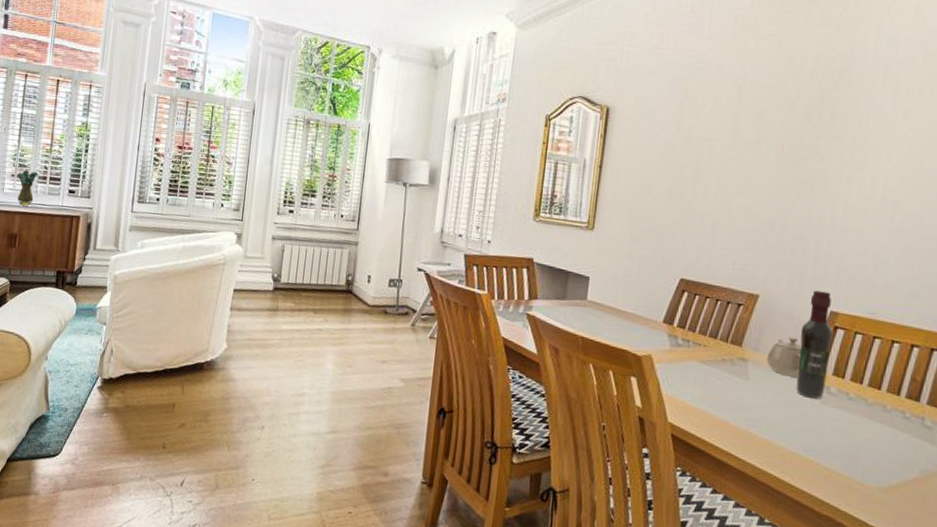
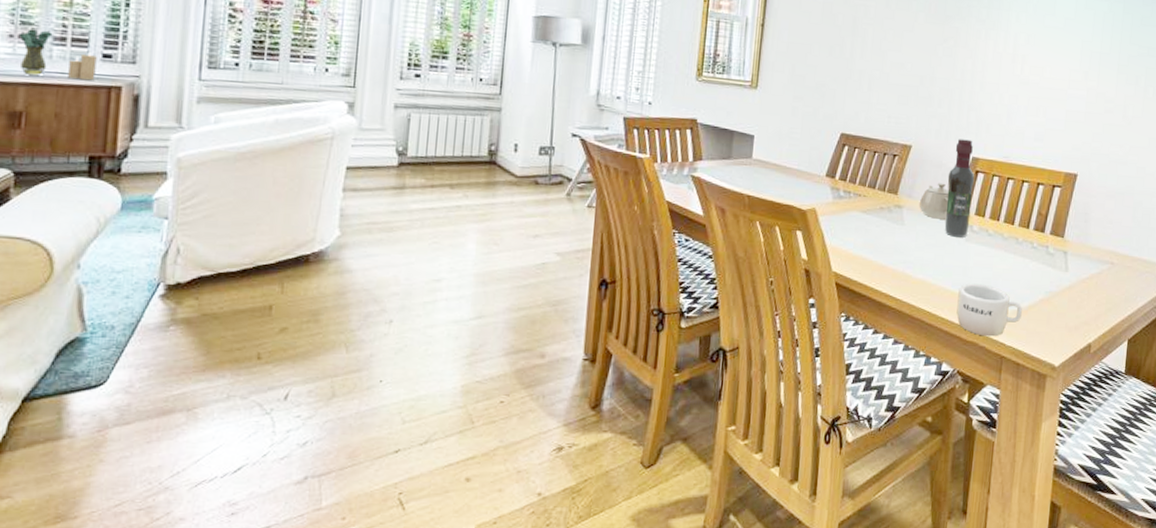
candle: none [46,187,65,211] -> present [68,51,97,81]
mug: none [808,450,890,514] -> present [956,283,1022,337]

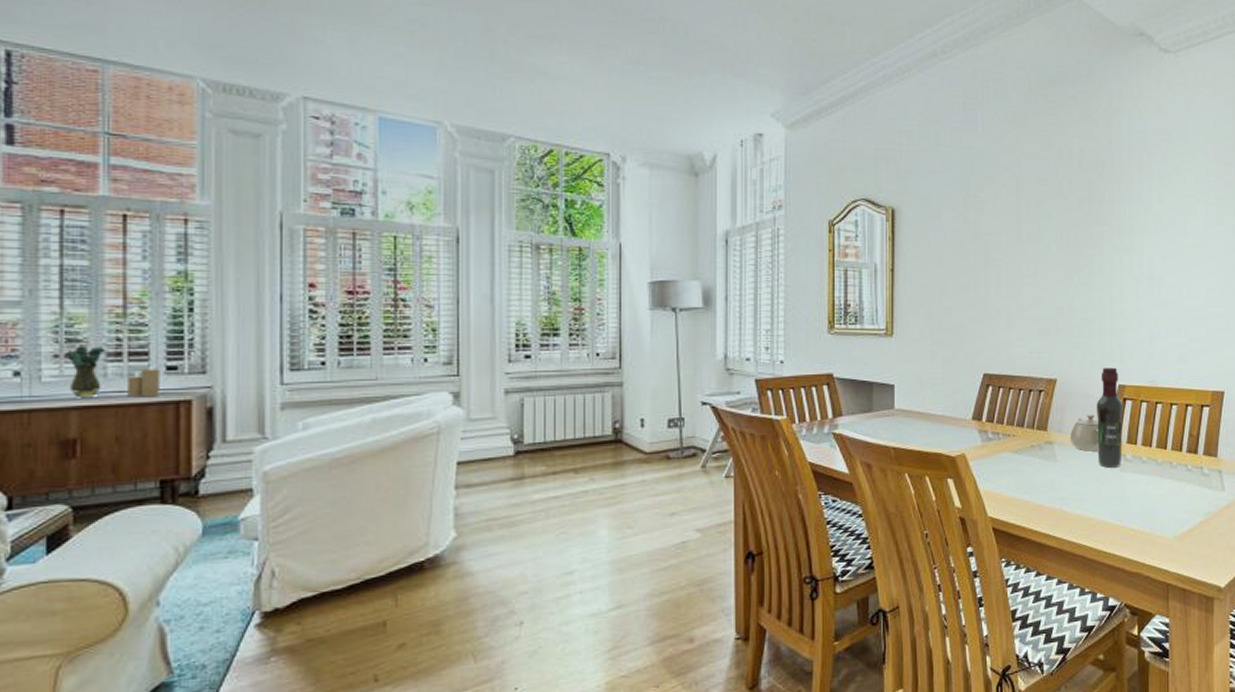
mug: present [956,283,1022,337] -> none [1118,512,1183,566]

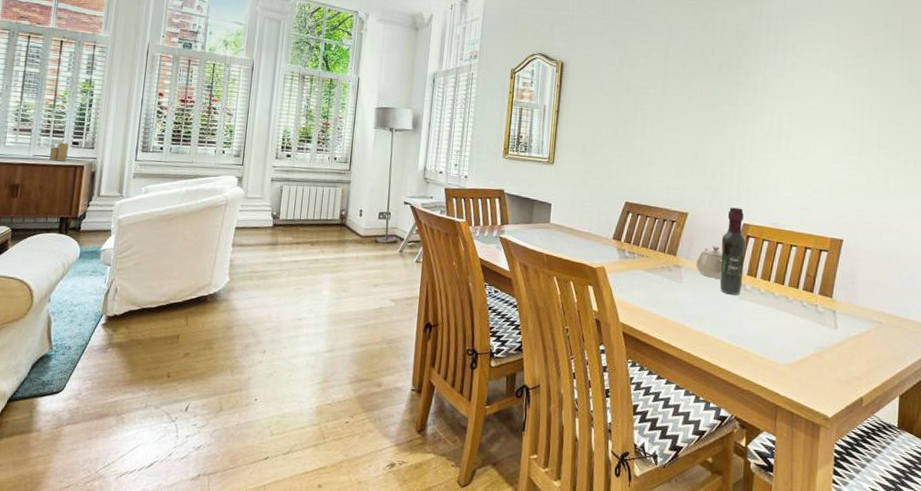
vase: present [65,344,106,397] -> none [19,123,41,158]

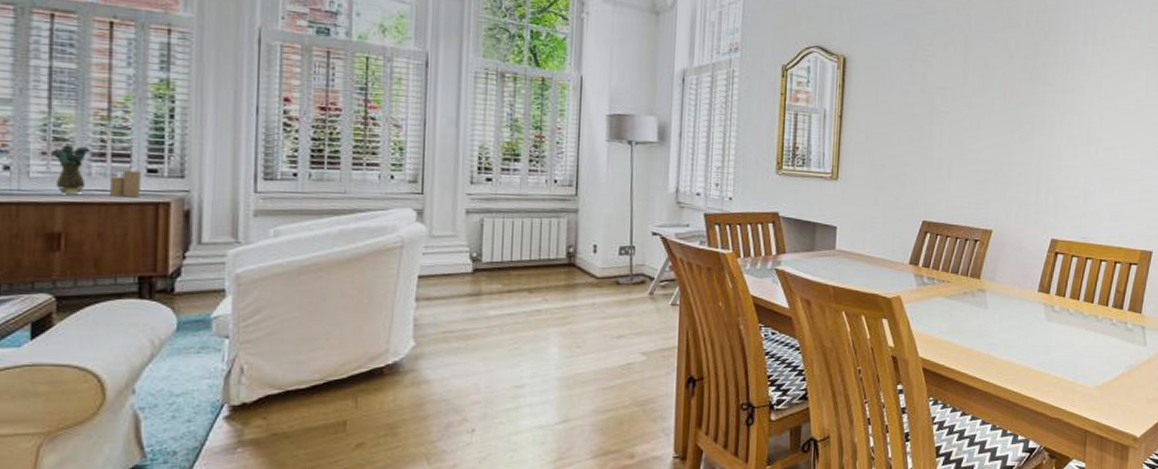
vase: none [19,123,41,158] -> present [52,143,90,194]
teapot: present [695,246,723,279] -> none [1001,265,1030,301]
wine bottle: present [719,207,747,295] -> none [1026,222,1055,318]

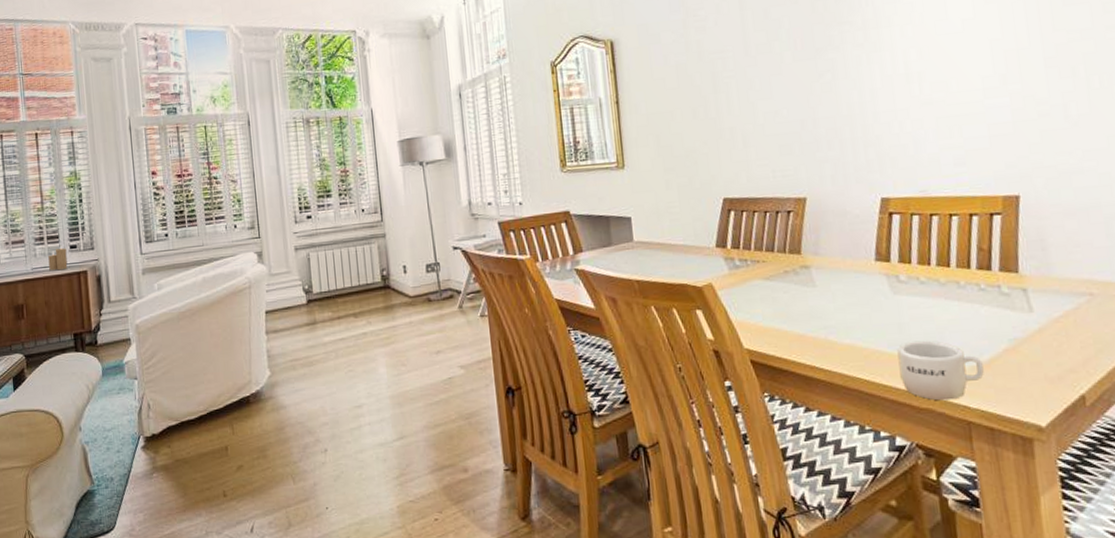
vase: present [52,143,90,194] -> none [11,234,34,273]
mug: none [1041,362,1104,412] -> present [897,340,984,401]

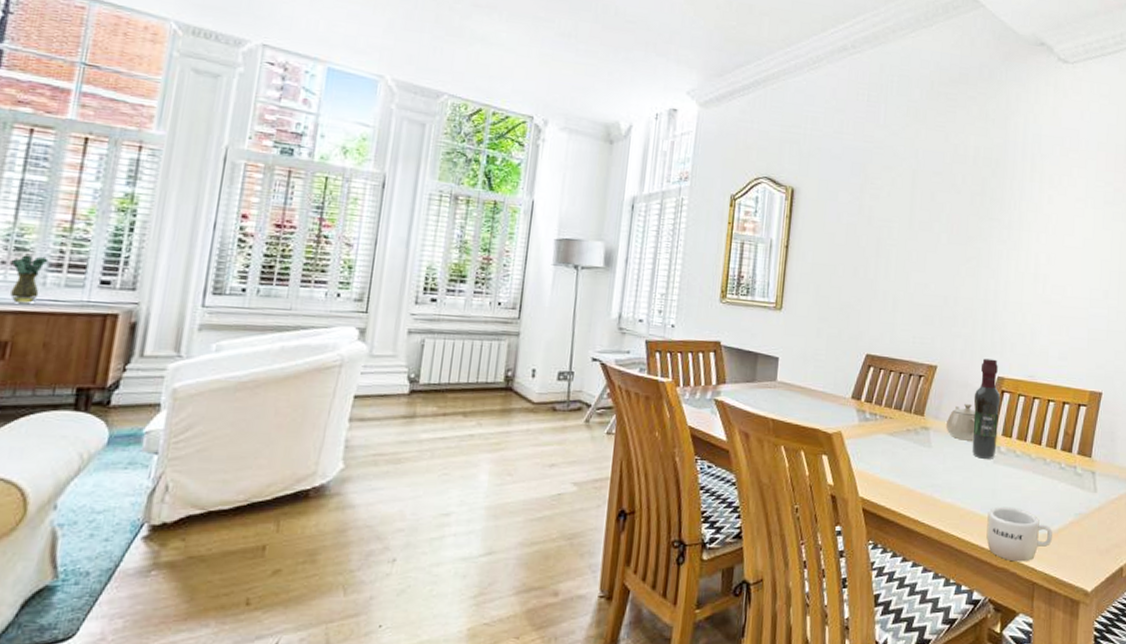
vase: none [11,234,34,273] -> present [10,253,49,303]
candle: present [48,245,68,271] -> none [61,277,94,309]
teapot: none [828,233,865,274] -> present [945,403,975,441]
wine bottle: none [856,179,895,292] -> present [971,358,1001,459]

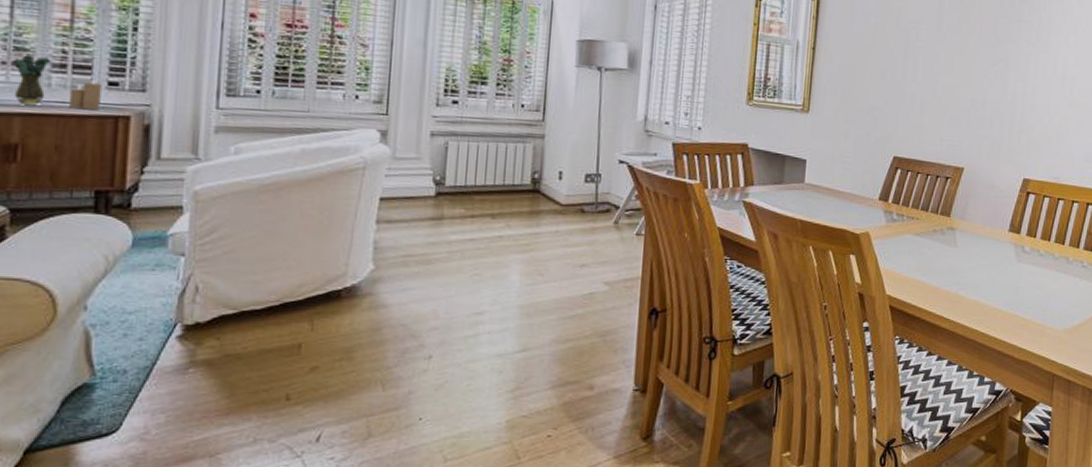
candle: none [61,277,94,309] -> present [69,78,102,111]
teapot: present [945,403,975,441] -> none [971,204,1001,241]
wine bottle: present [971,358,1001,459] -> none [996,161,1026,258]
mug: present [986,506,1052,562] -> none [1009,303,1073,355]

